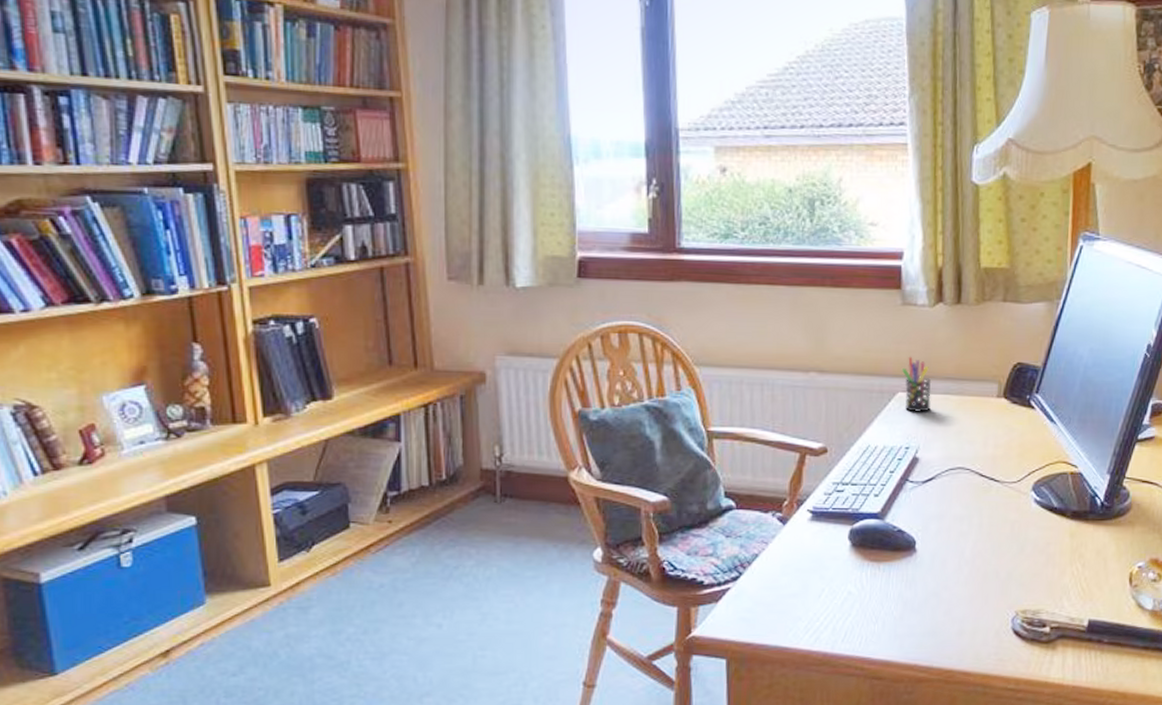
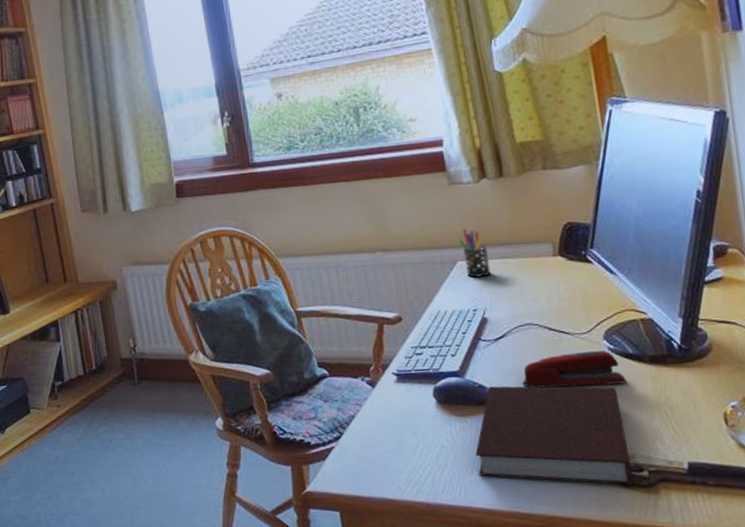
notebook: none [883,532,1036,640] -> present [475,386,633,485]
stapler: none [943,501,1046,538] -> present [522,350,626,388]

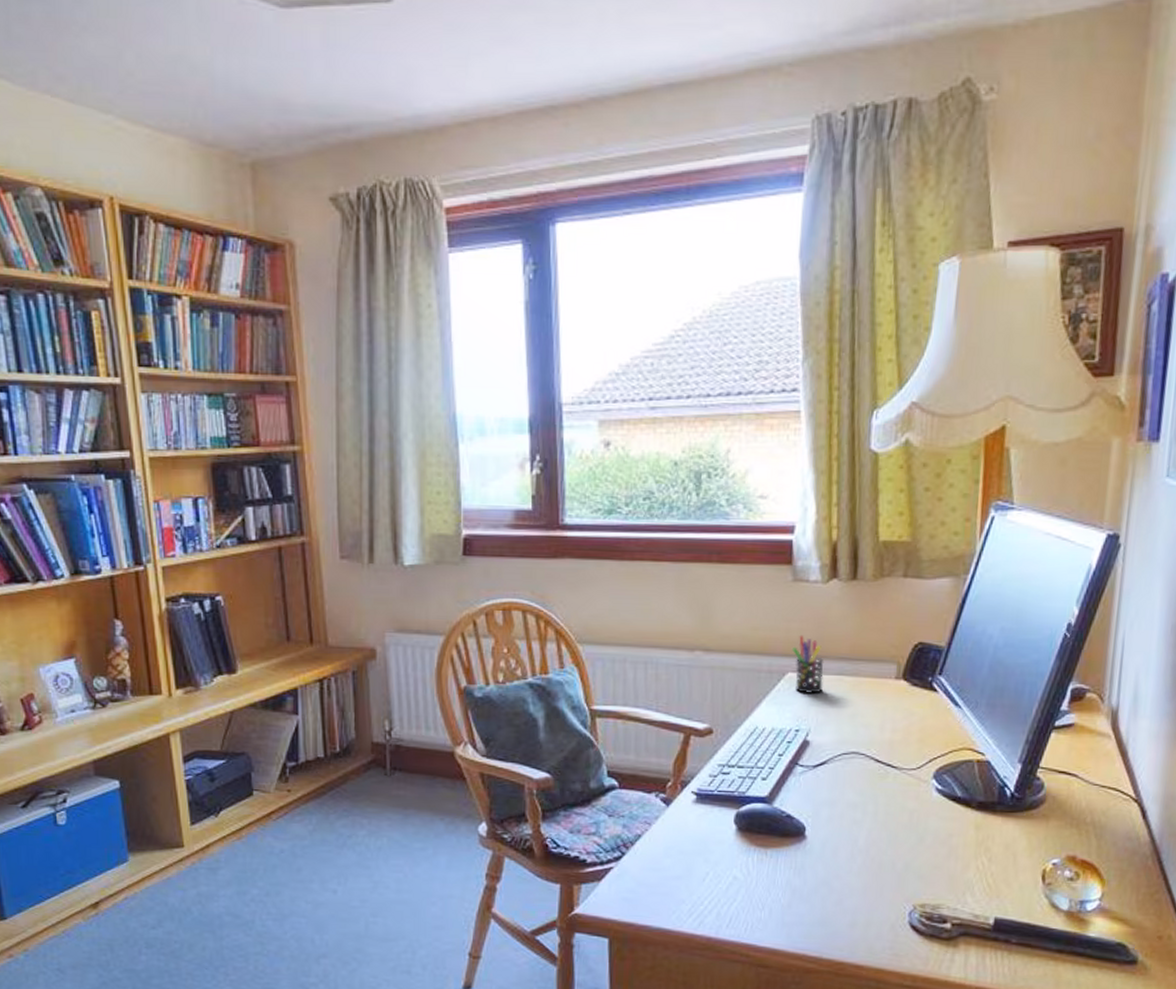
notebook: present [475,386,633,485] -> none [770,817,936,936]
stapler: present [522,350,626,388] -> none [835,789,948,828]

